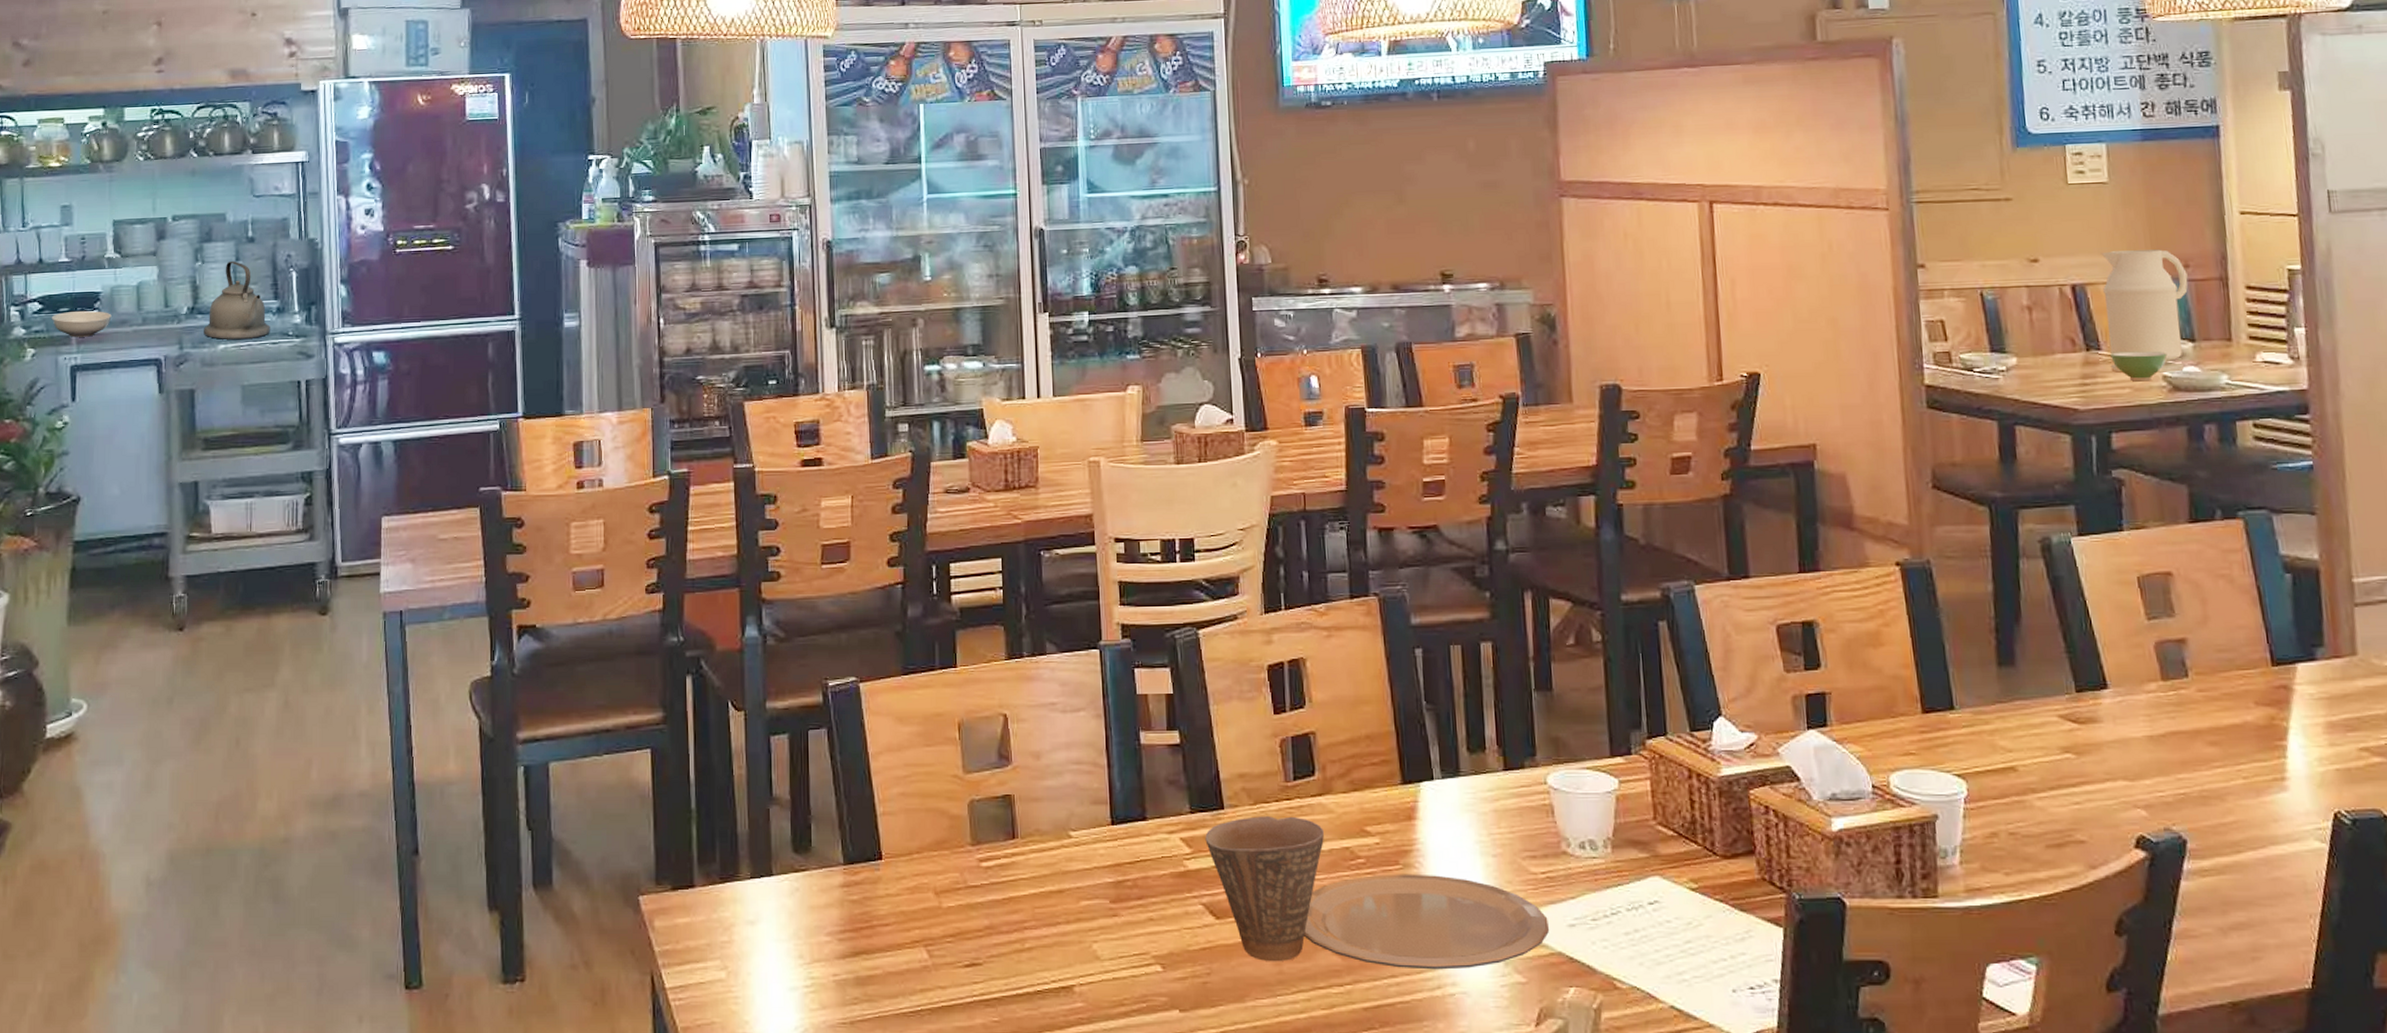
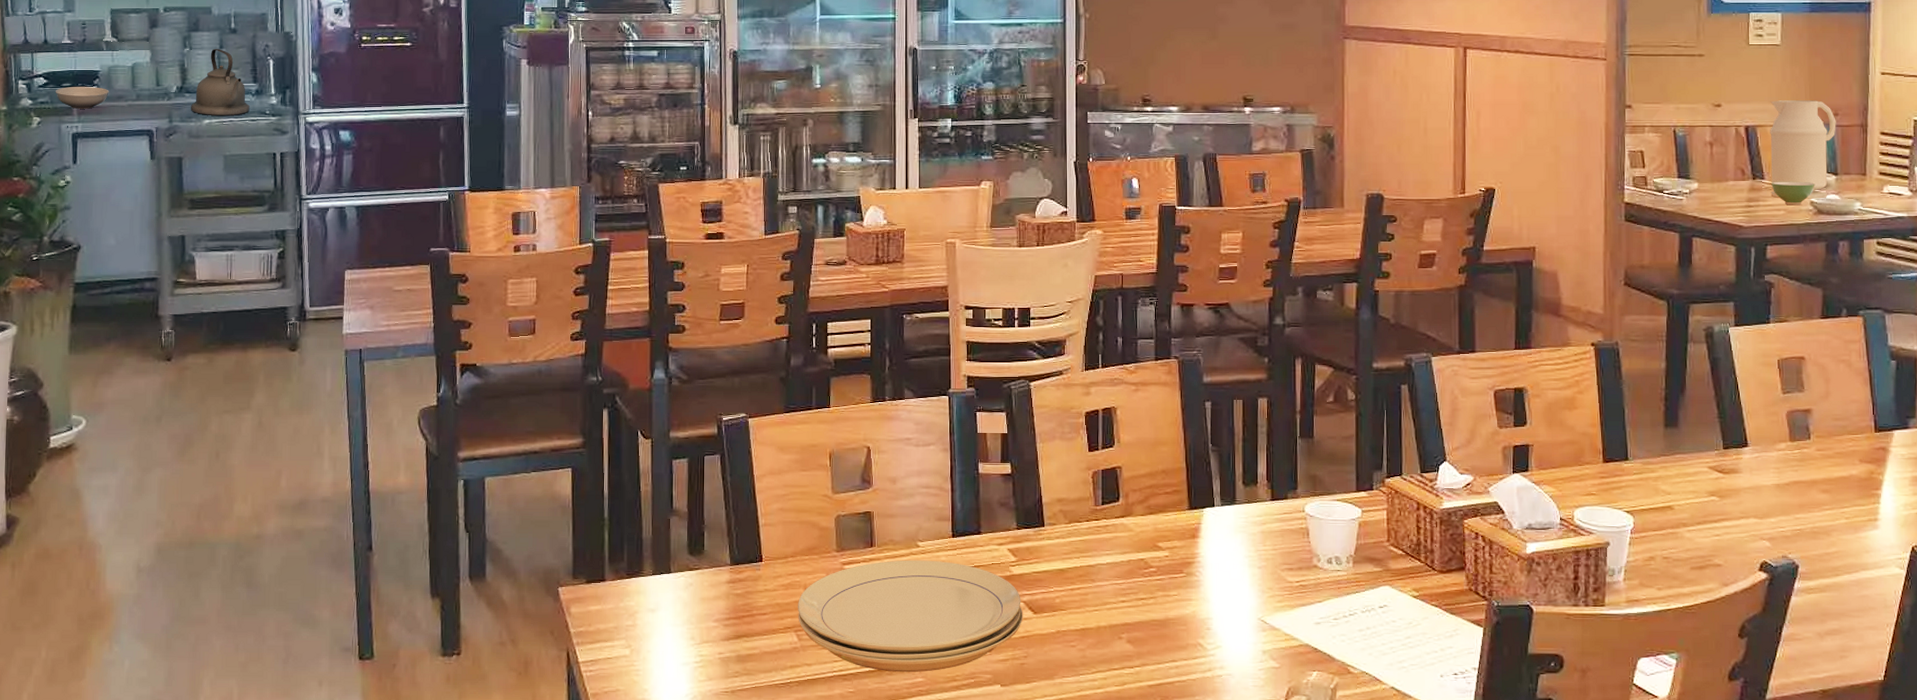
plate: none [926,854,1204,996] -> present [797,560,1024,673]
cup: present [1205,816,1324,962] -> none [1028,533,1124,649]
plate: present [1303,874,1549,970] -> none [1103,580,1299,656]

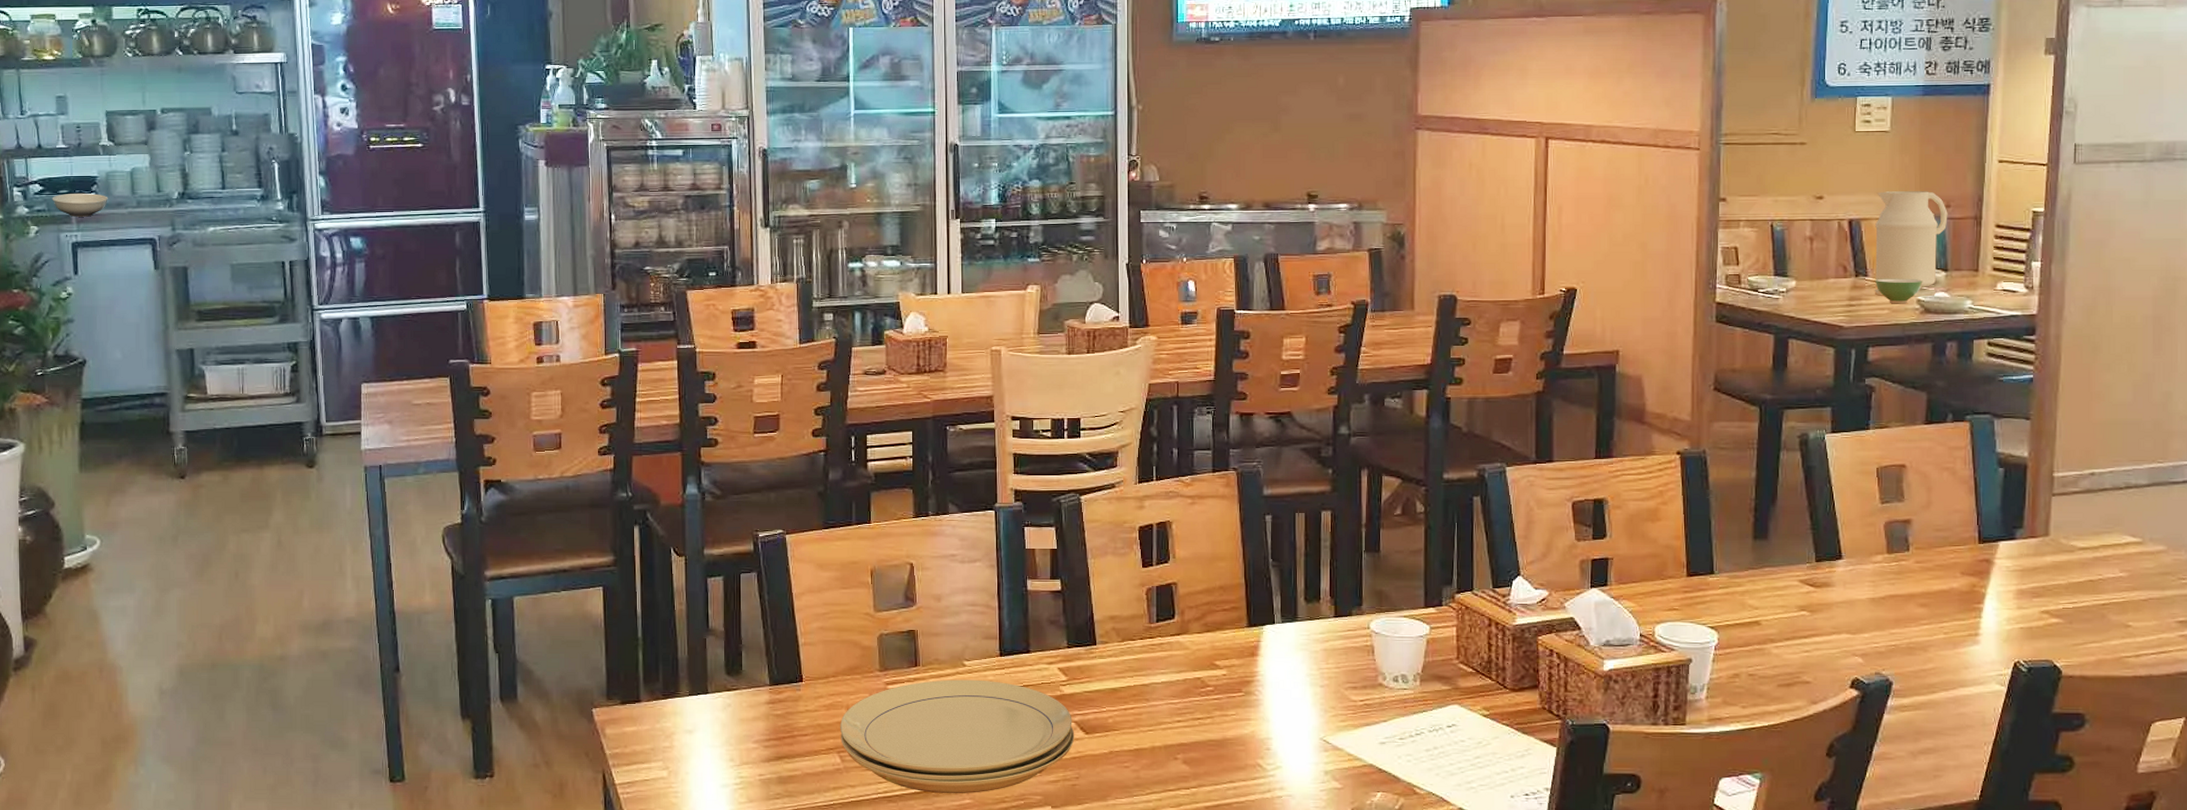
kettle: present [191,48,250,116] -> none [194,151,255,224]

